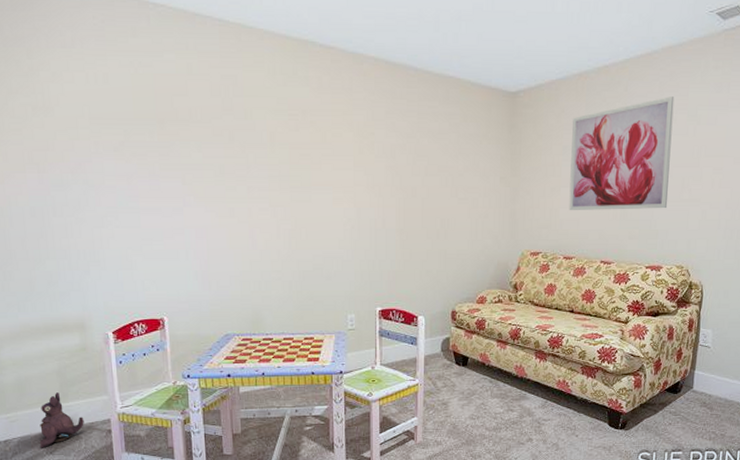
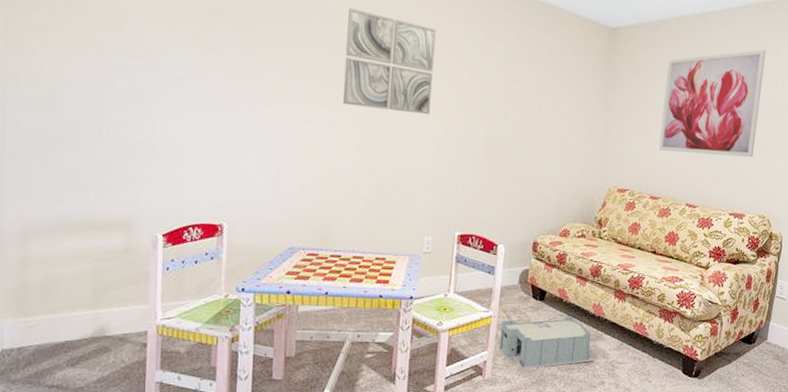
plush toy: present [39,392,84,448] -> none [59,297,116,360]
wall art: none [255,102,342,198] -> present [342,7,437,115]
storage bin: none [428,379,520,432] -> present [499,316,594,370]

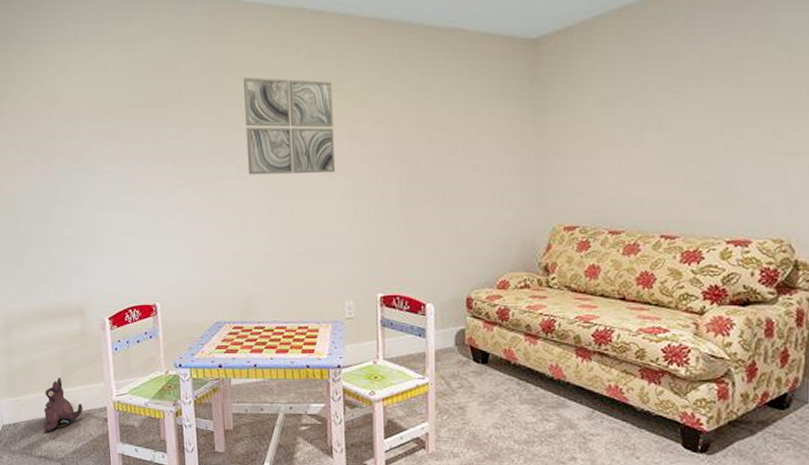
plush toy: none [59,297,116,360] -> present [43,378,83,433]
storage bin: present [499,316,594,370] -> none [441,380,559,443]
wall art: present [658,49,767,158] -> none [613,23,757,175]

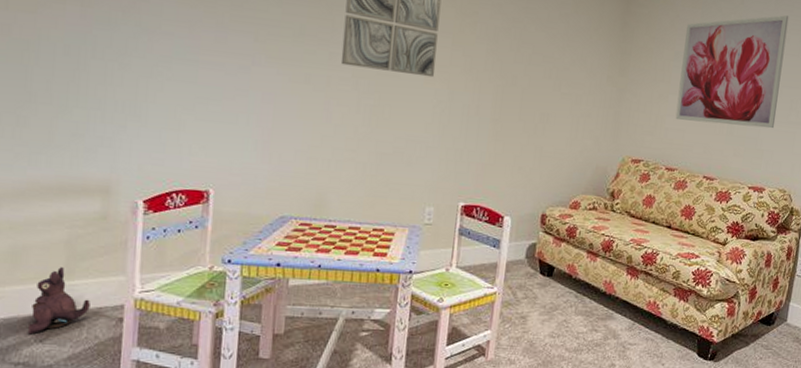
wall art: none [613,23,757,175] -> present [675,15,789,129]

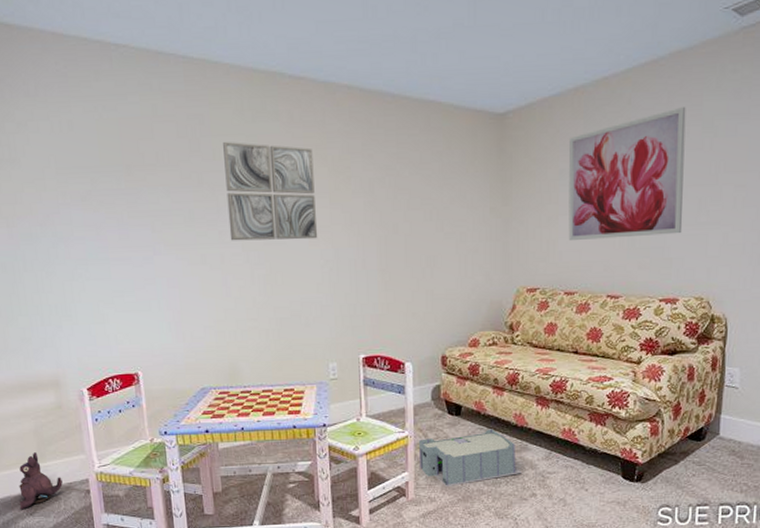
storage bin: none [504,293,604,350] -> present [419,429,522,488]

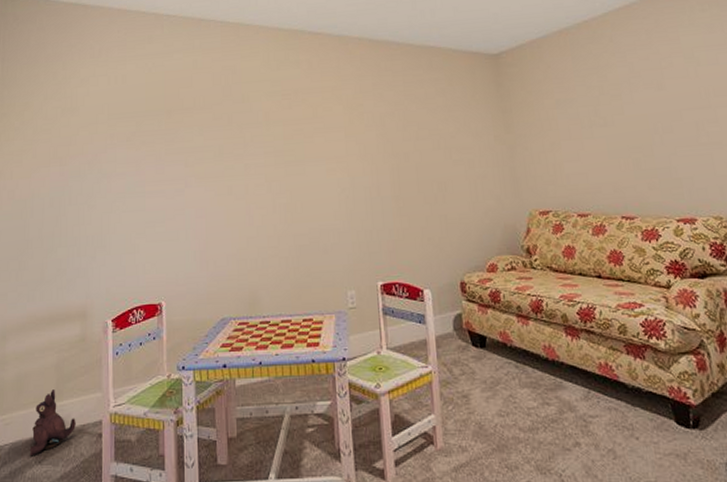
wall art: present [223,141,318,241] -> none [251,86,335,173]
storage bin: present [419,429,522,488] -> none [444,363,560,434]
wall art: present [568,107,686,241] -> none [561,42,686,165]

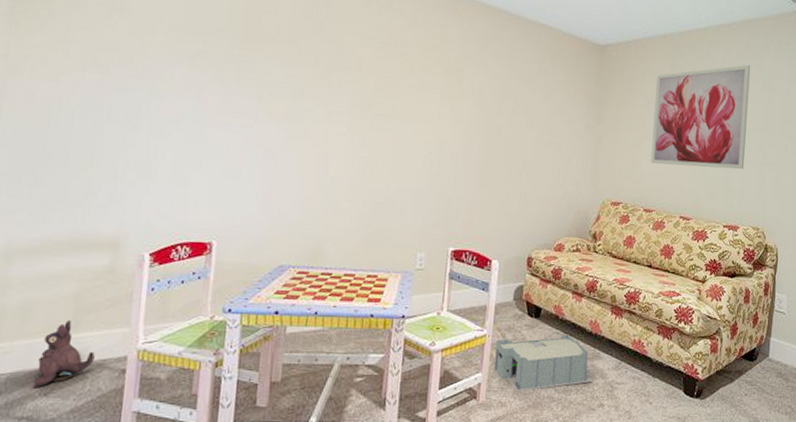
storage bin: none [444,363,560,434] -> present [494,334,592,392]
wall art: none [561,42,686,165] -> present [650,65,751,170]

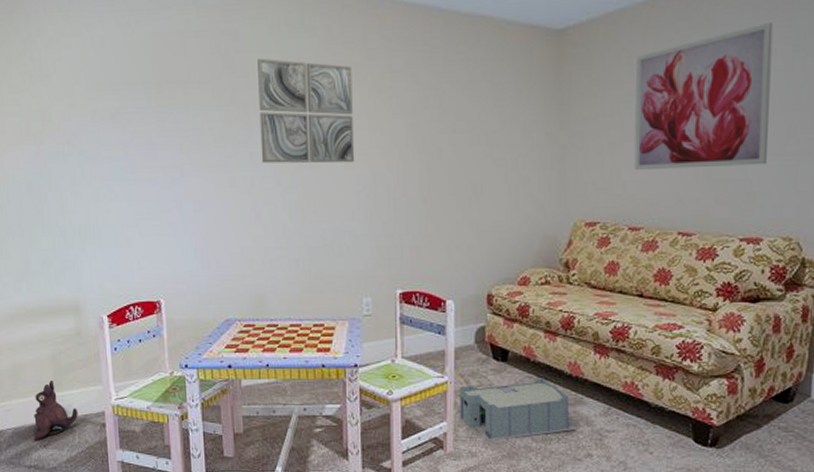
wall art: none [337,27,431,131] -> present [258,57,355,164]

